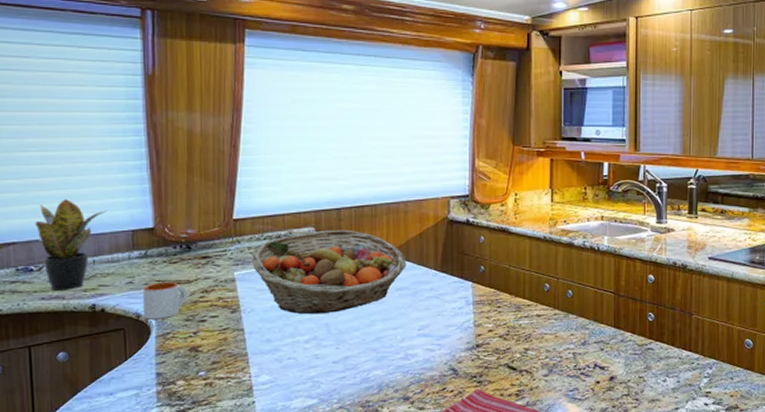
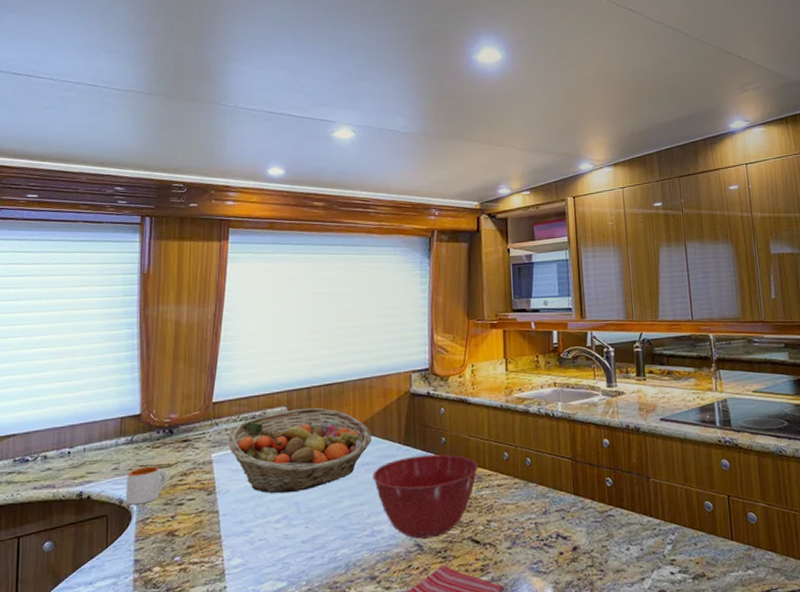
potted plant: present [34,199,107,290] -> none [34,391,100,480]
mixing bowl: none [407,282,517,364] -> present [373,454,478,539]

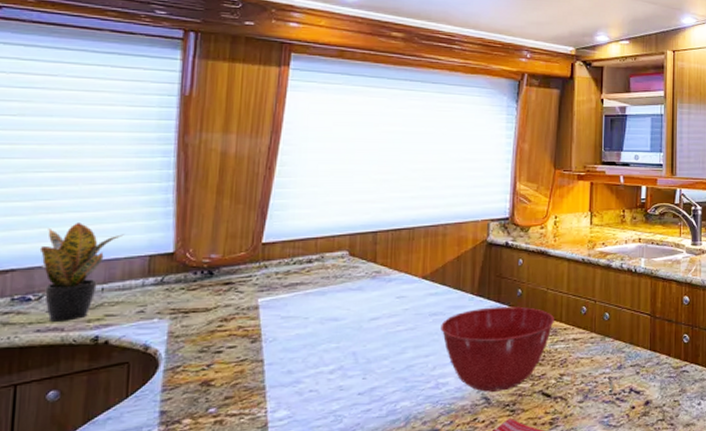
potted plant: none [34,391,100,480] -> present [39,223,124,322]
mug: present [125,466,168,505] -> none [151,310,205,352]
fruit basket: present [228,407,372,494] -> none [278,253,442,343]

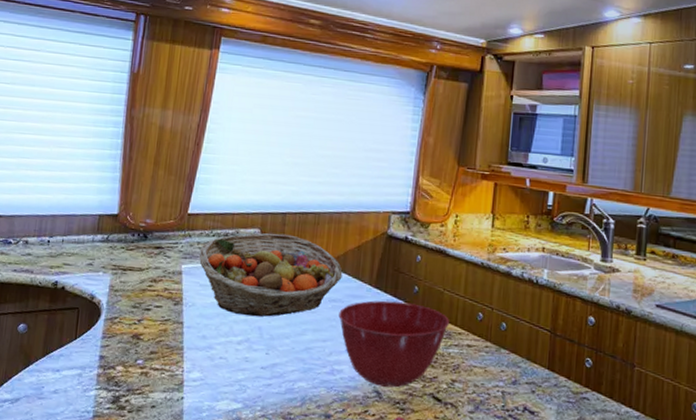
potted plant: present [39,223,124,322] -> none [19,180,81,266]
fruit basket: none [278,253,442,343] -> present [199,233,343,317]

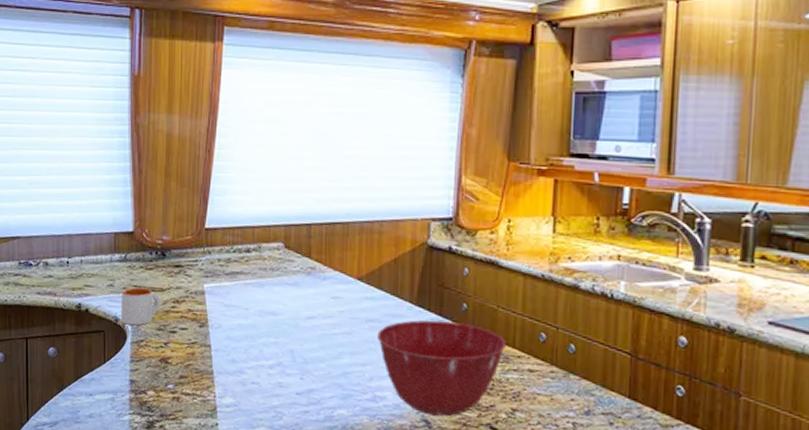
mug: none [96,267,139,303] -> present [120,287,161,326]
fruit basket: present [199,233,343,317] -> none [220,246,379,339]

